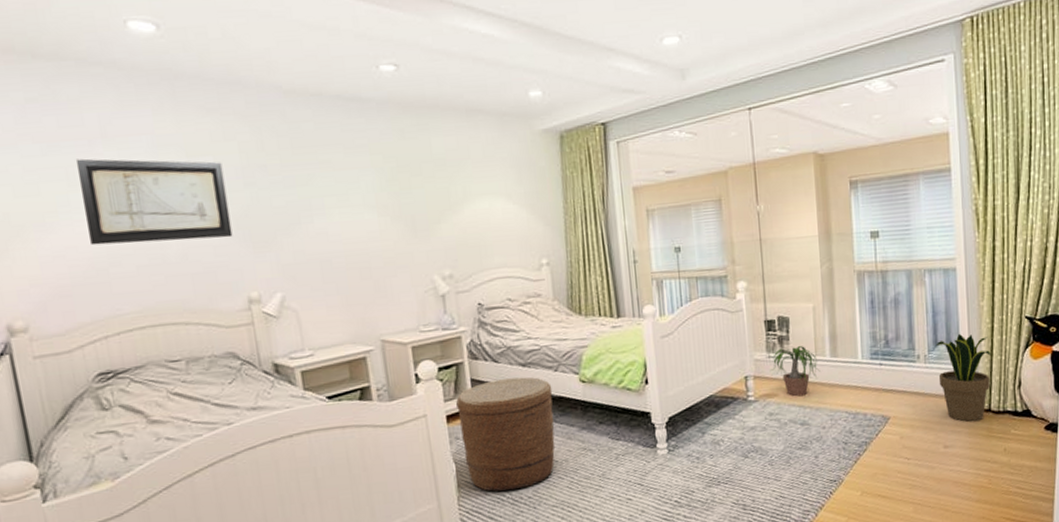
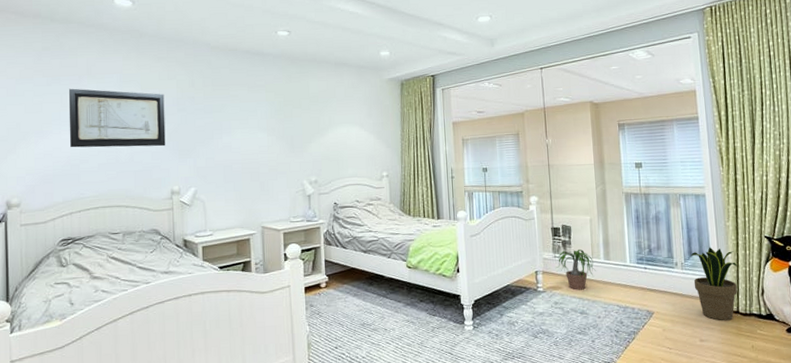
basket: present [456,377,555,492] -> none [313,261,386,351]

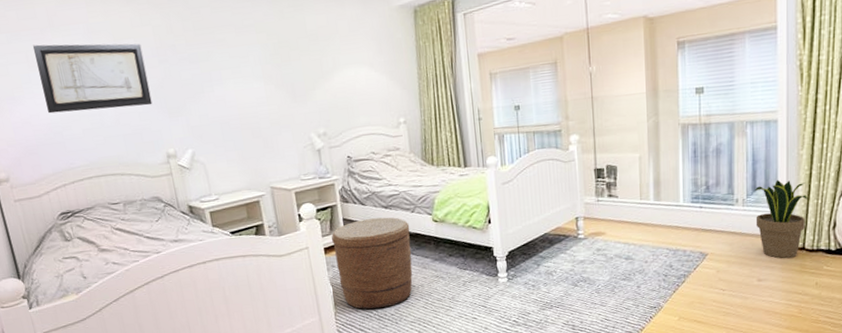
basket: none [313,261,386,351] -> present [331,217,413,310]
potted plant: present [556,250,596,290] -> none [599,191,644,235]

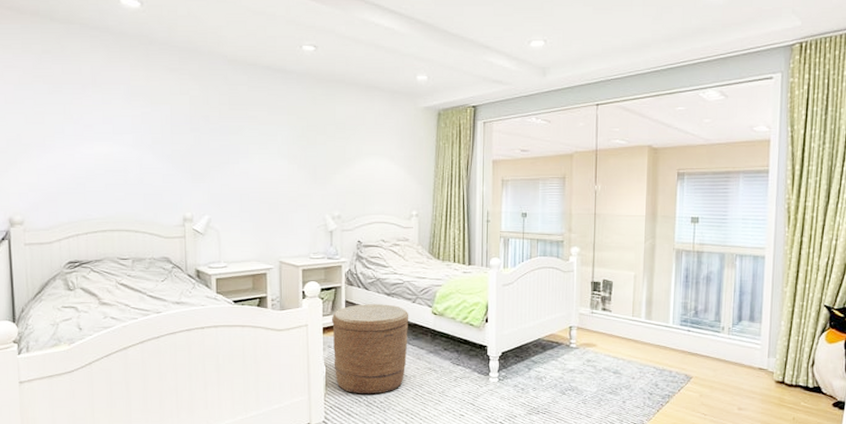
wall art: present [32,43,152,114] -> none [71,98,178,169]
potted plant: present [754,179,808,259] -> none [739,313,789,391]

